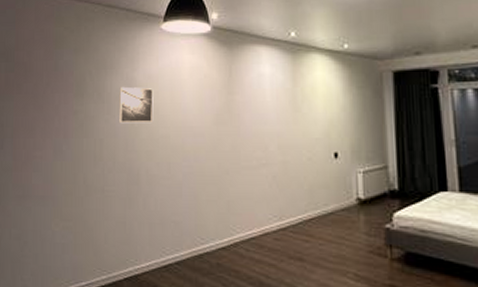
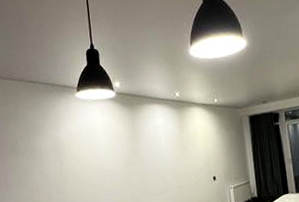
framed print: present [118,86,153,124] -> none [47,143,78,173]

